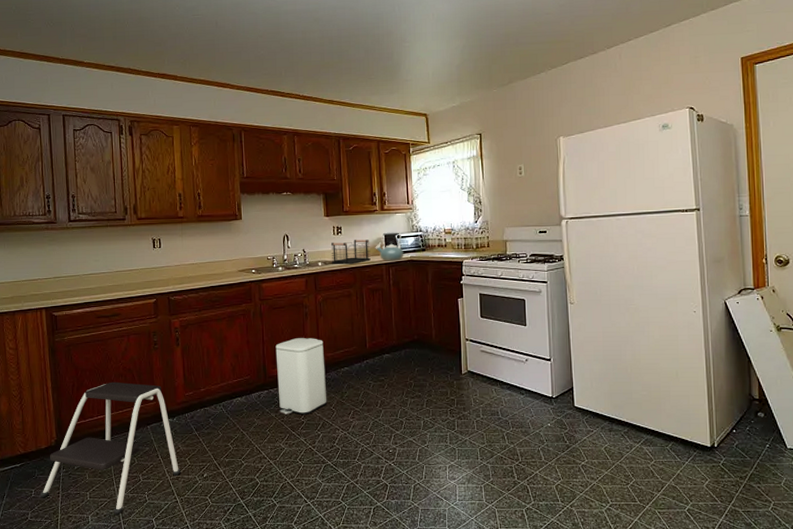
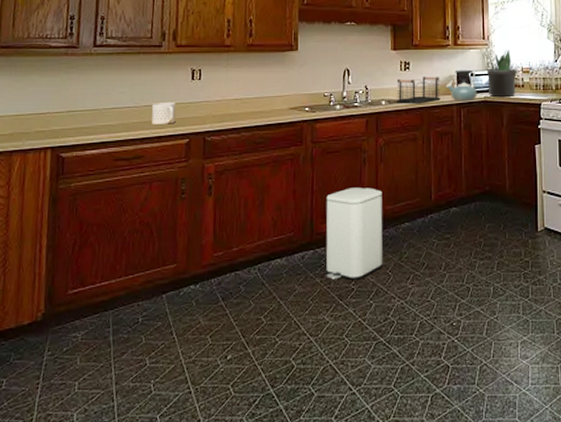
step stool: present [40,382,180,515] -> none [13,239,198,411]
mug: none [122,268,144,287] -> present [151,103,177,124]
planter: none [411,212,440,257] -> present [486,48,517,98]

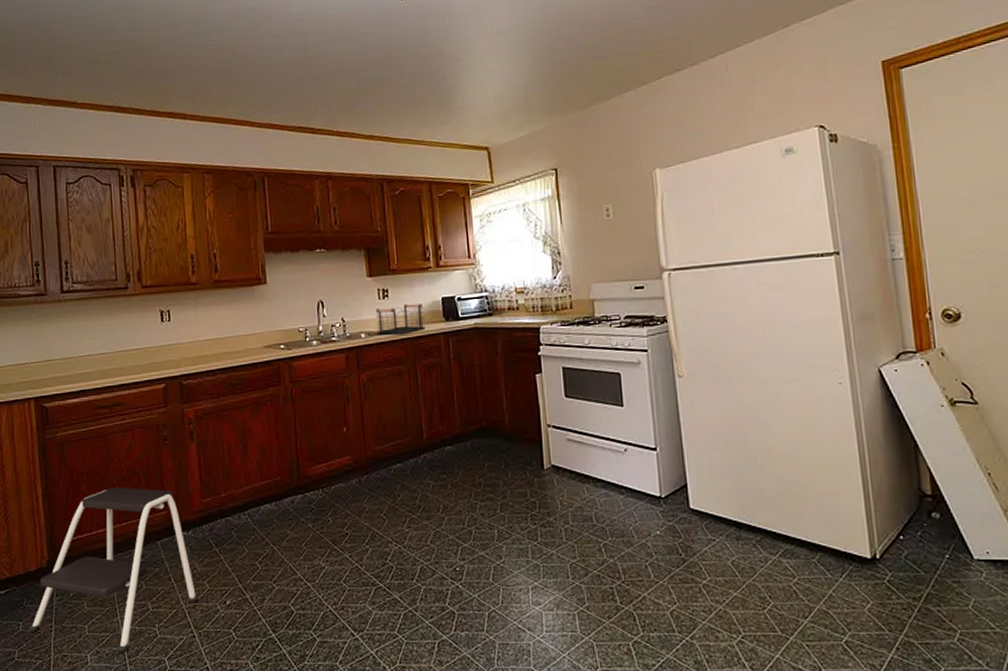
step stool: none [13,239,198,411] -> present [29,487,198,653]
mug: present [151,103,177,124] -> none [125,346,150,370]
pedal bin: present [323,188,383,280] -> none [311,427,377,525]
kettle: present [446,69,478,102] -> none [430,293,467,330]
planter: present [486,48,517,98] -> none [473,268,510,323]

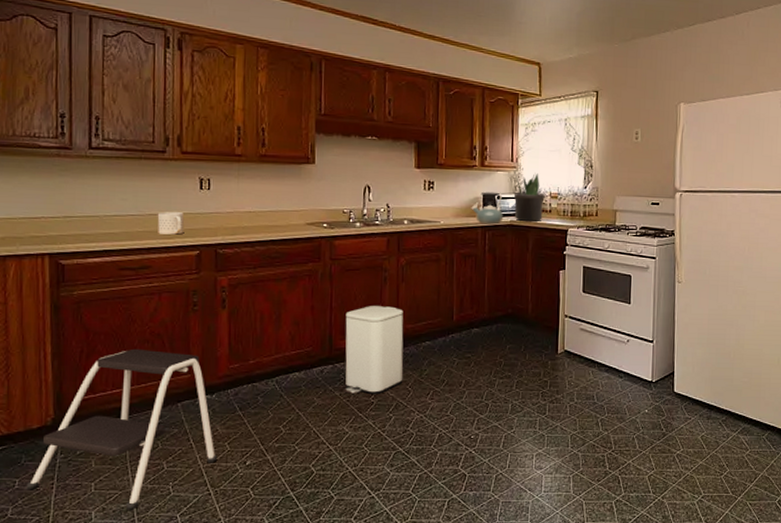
mug: none [125,346,150,370] -> present [157,212,185,235]
pedal bin: none [311,427,377,525] -> present [343,306,404,394]
dish rack: present [376,304,425,336] -> none [420,197,466,225]
kettle: none [430,293,467,330] -> present [471,191,504,225]
planter: none [473,268,510,323] -> present [513,171,545,222]

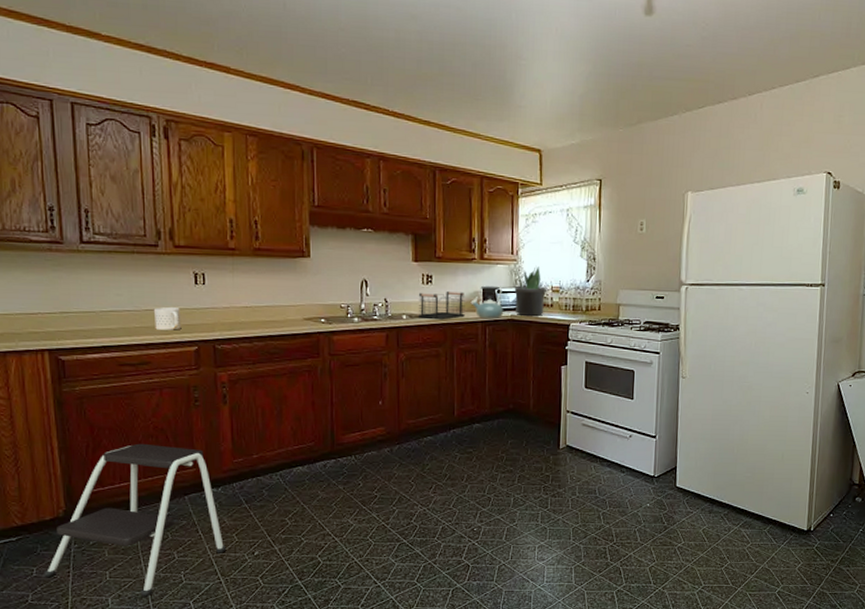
pedal bin: present [343,306,404,394] -> none [346,401,406,488]
dish rack: none [420,197,466,225] -> present [419,292,465,320]

